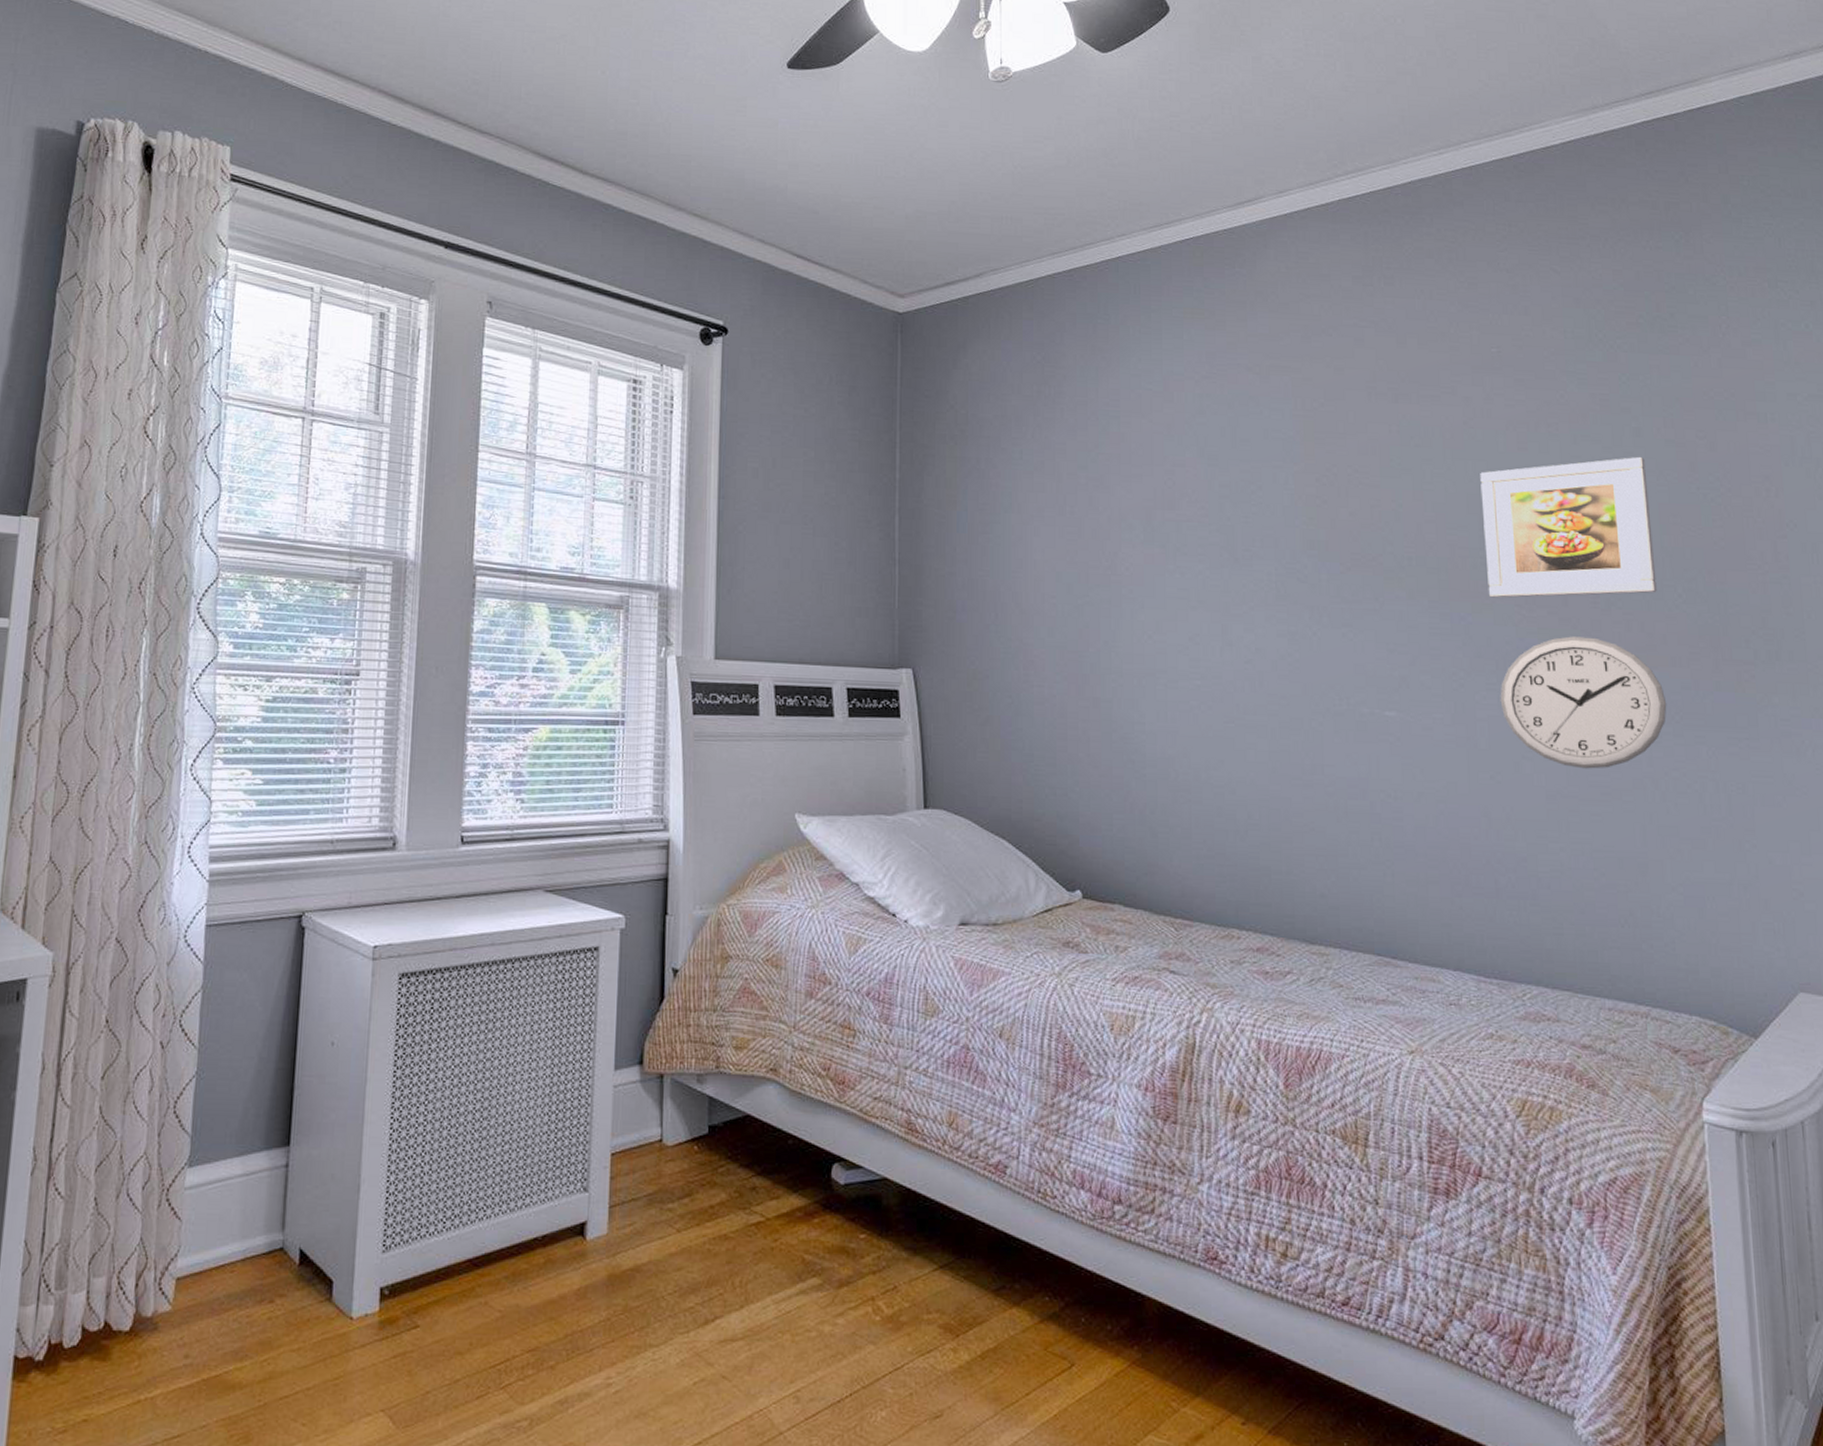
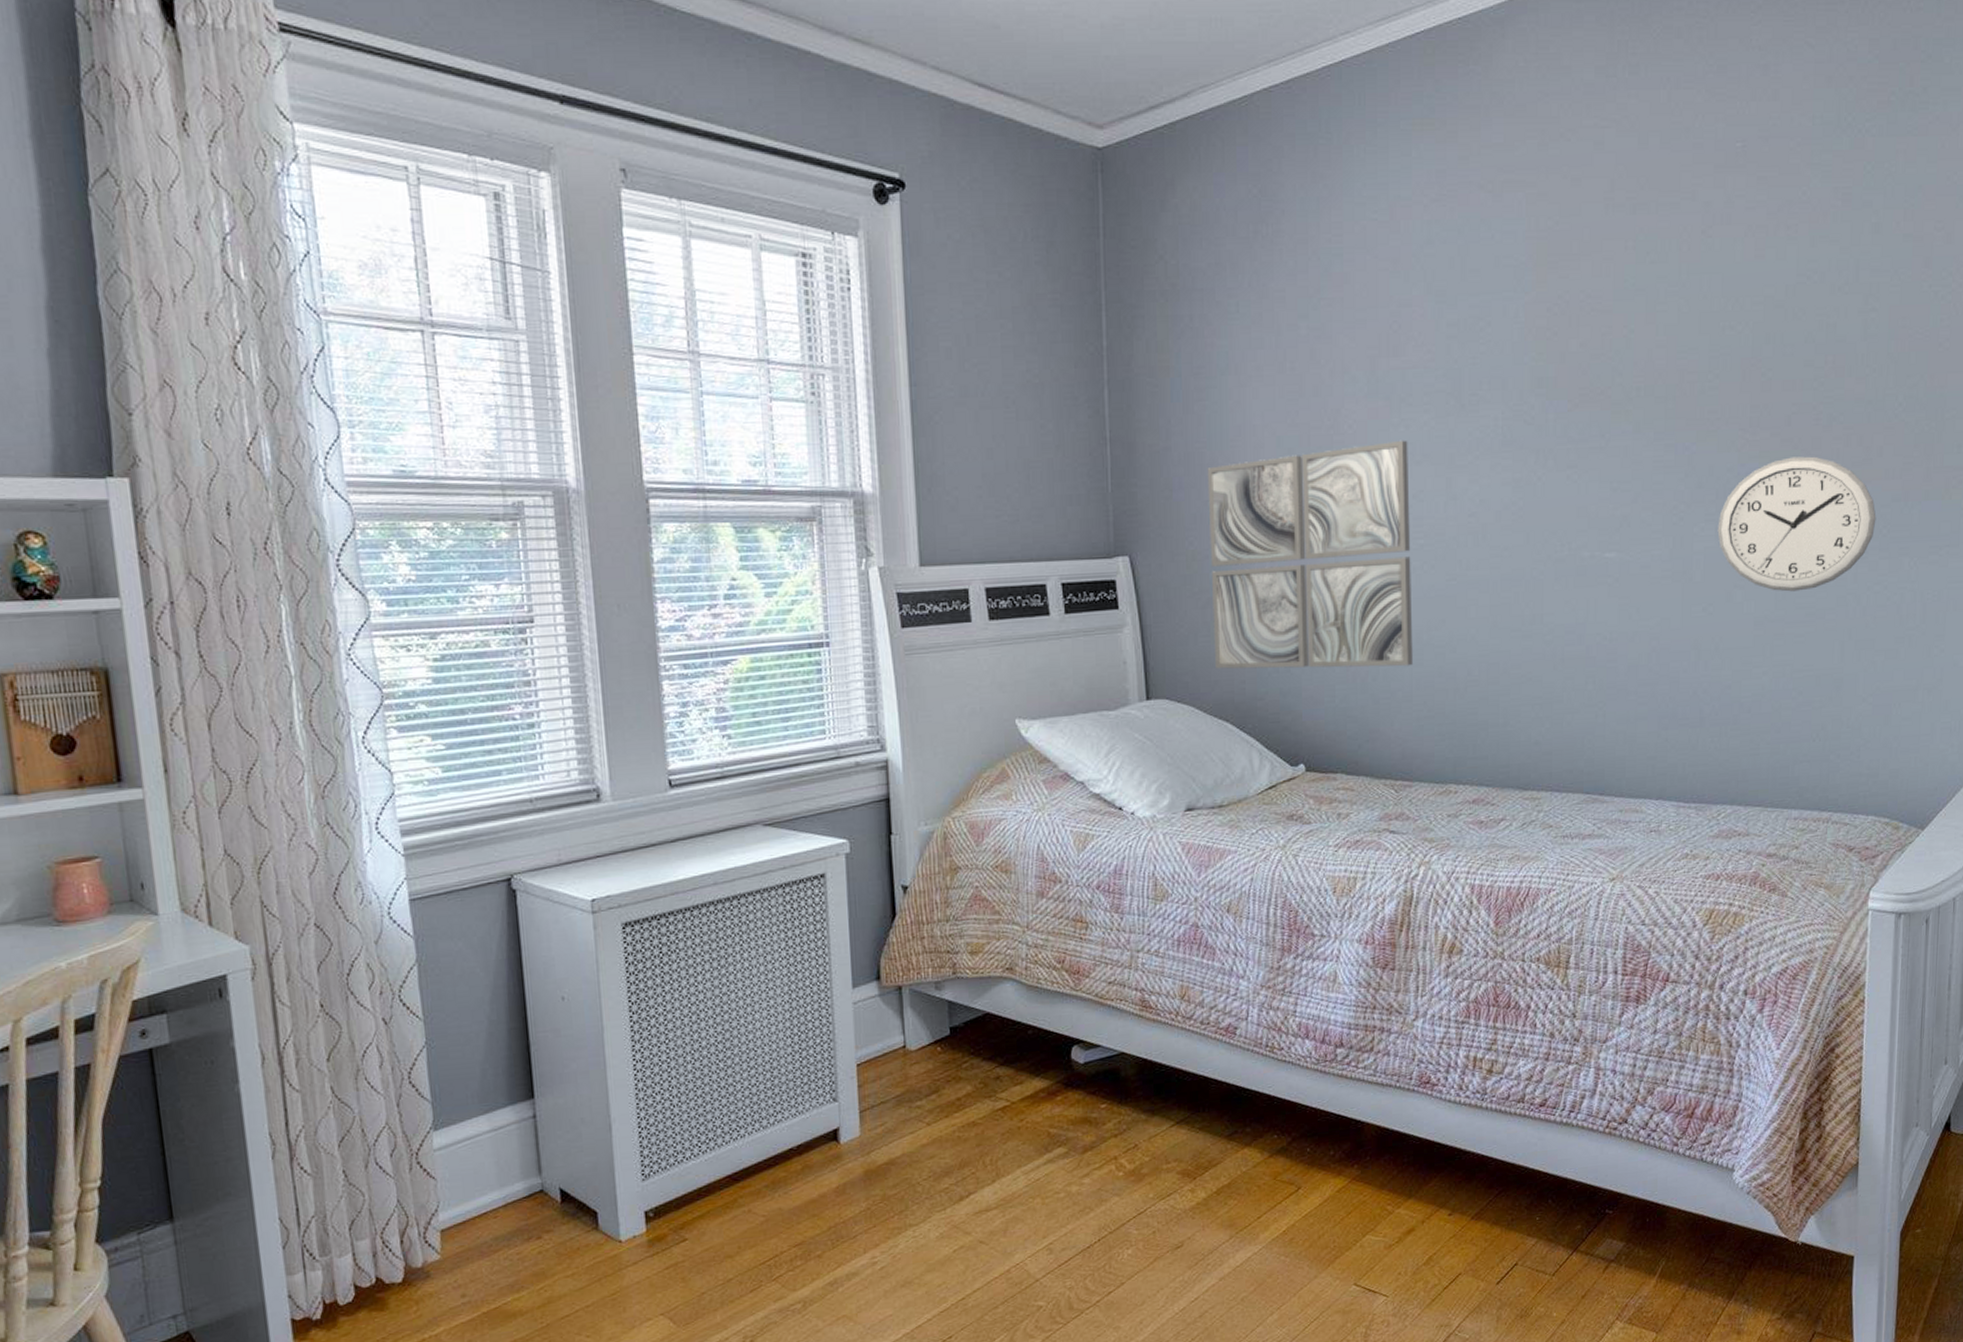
wall art: none [989,585,1191,803] -> present [1207,440,1413,669]
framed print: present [1480,456,1657,598] -> none [1714,255,1881,424]

